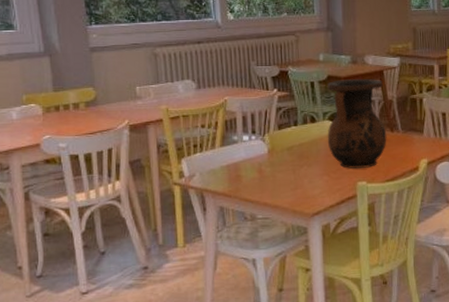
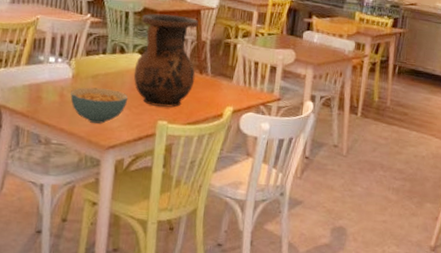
cereal bowl: none [269,158,326,193] -> present [70,87,128,124]

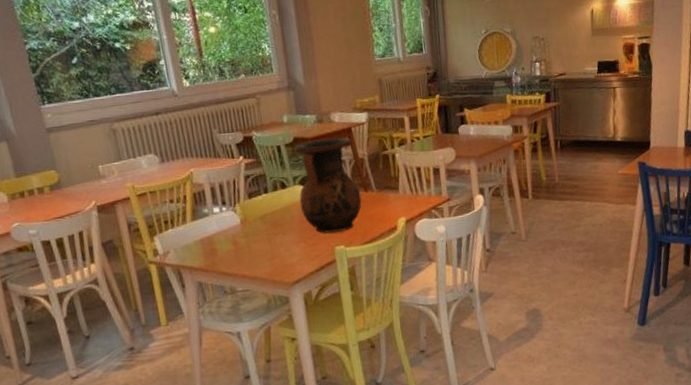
cereal bowl: present [70,87,128,124] -> none [243,226,301,263]

